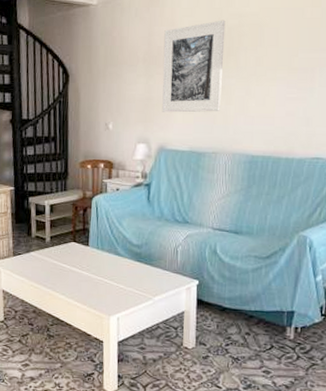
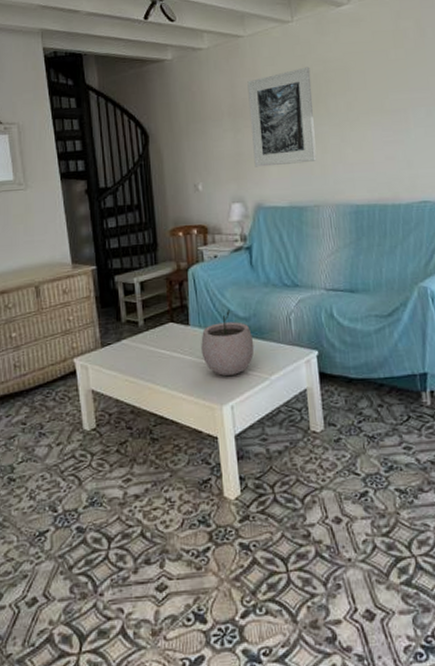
plant pot: none [97,236,143,293] -> present [201,309,254,377]

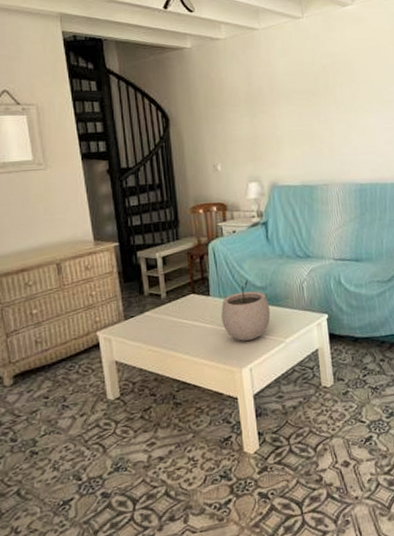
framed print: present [247,67,317,167] -> none [262,59,326,150]

